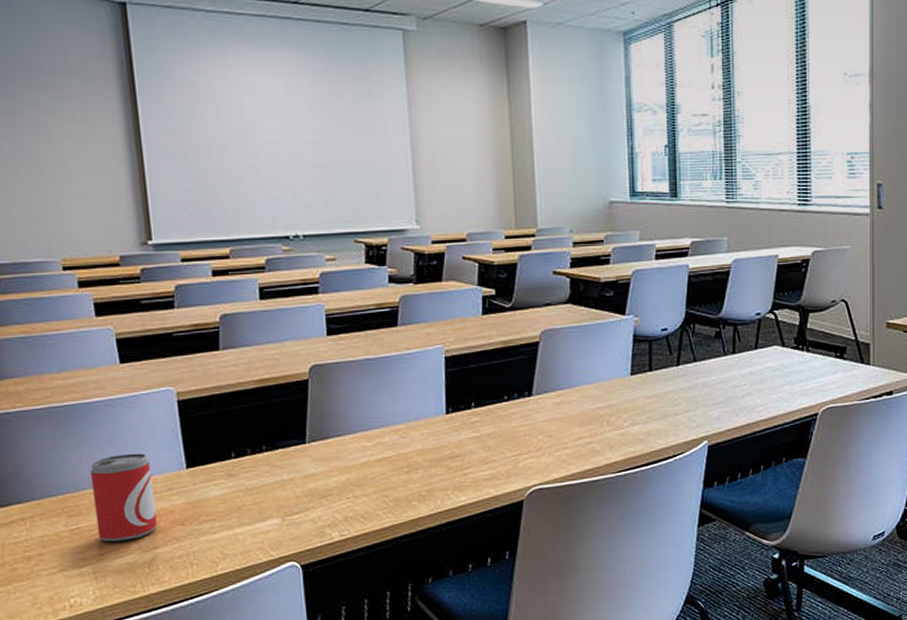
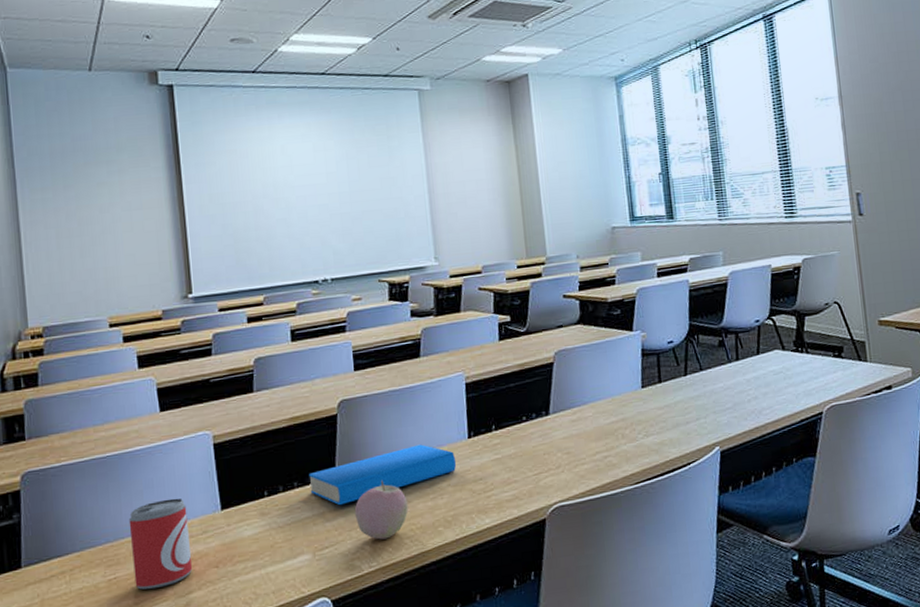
book: none [278,416,433,473] -> present [308,444,457,506]
apple: none [325,450,382,509] -> present [354,481,408,540]

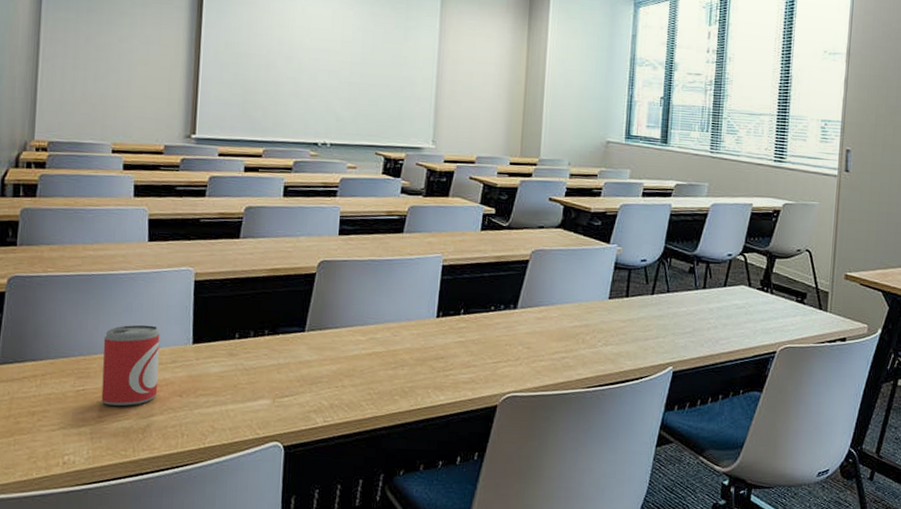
book: present [308,444,457,506] -> none [279,315,422,359]
apple: present [354,481,408,540] -> none [318,343,370,398]

